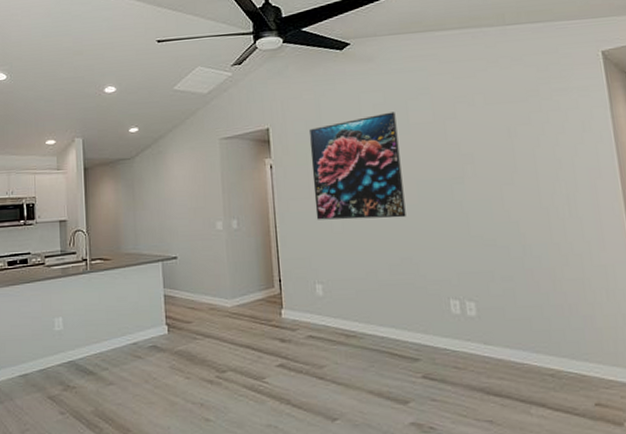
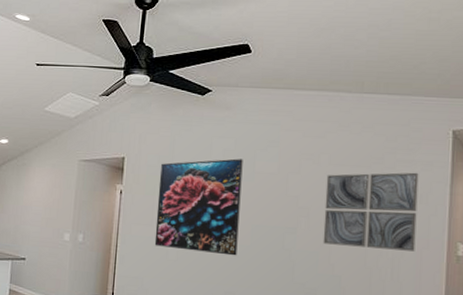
wall art: none [484,99,588,189] -> present [323,172,419,252]

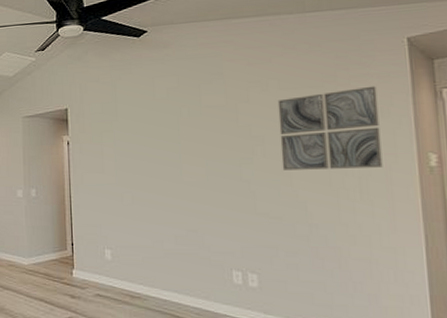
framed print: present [154,158,243,256] -> none [104,95,194,194]

